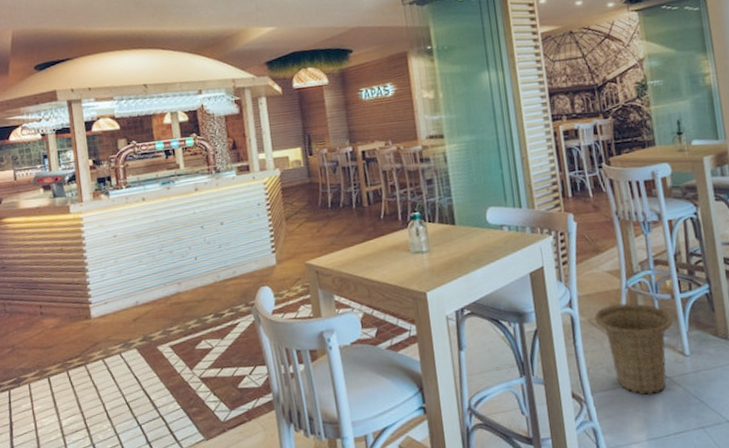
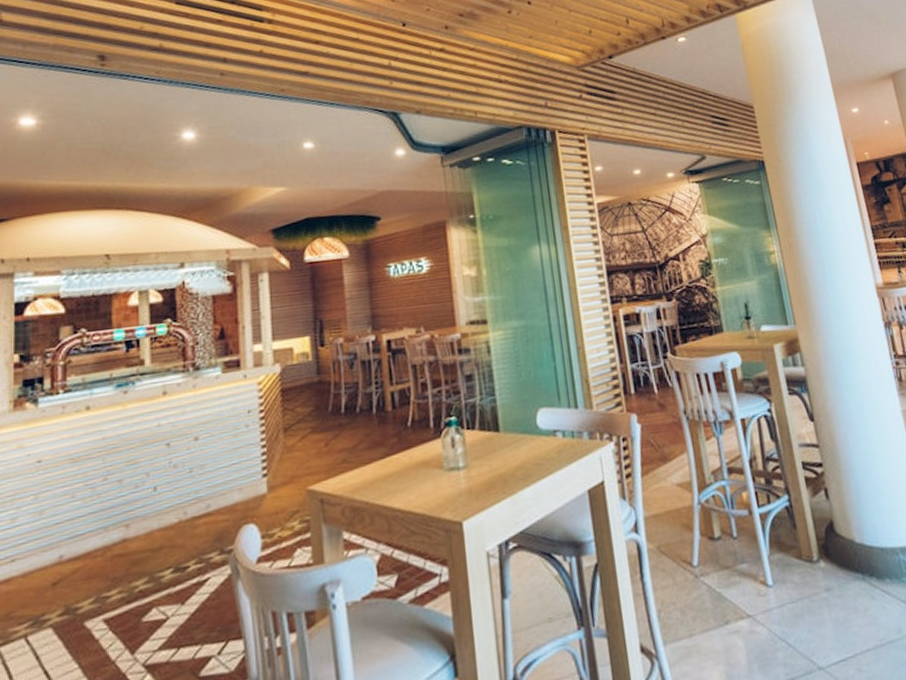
basket: present [594,303,673,395] -> none [664,522,752,642]

